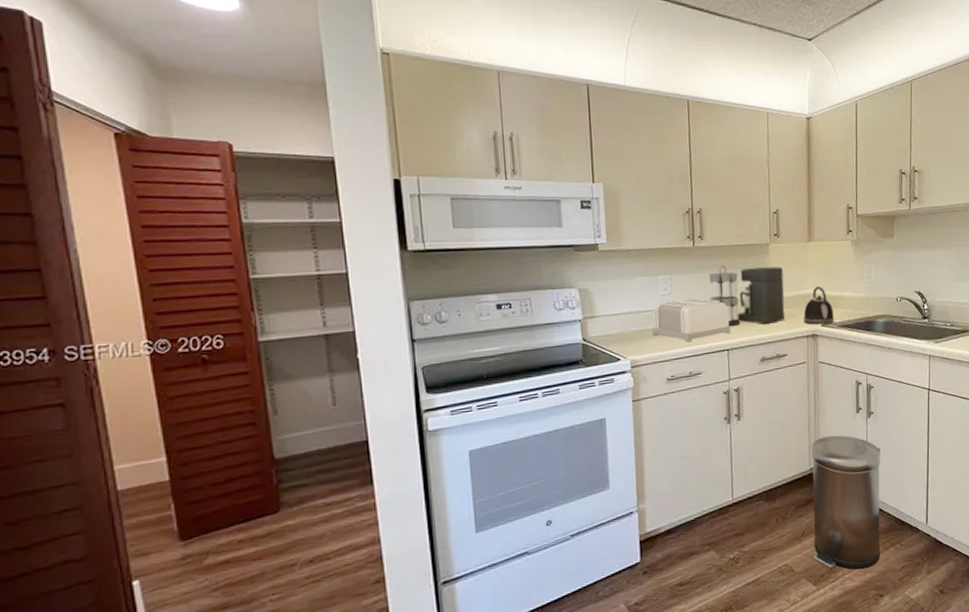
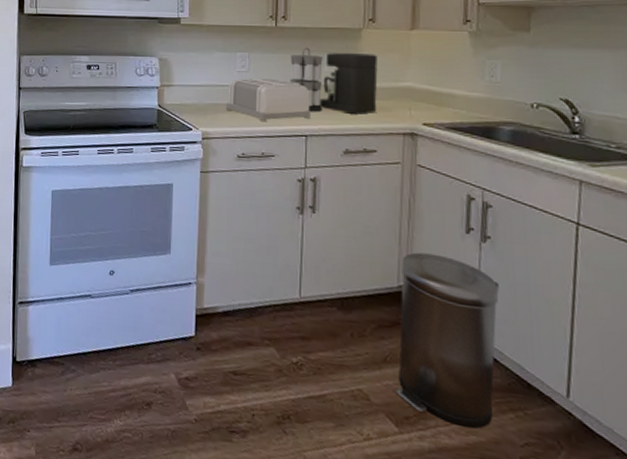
kettle: present [803,286,835,325] -> none [399,80,442,124]

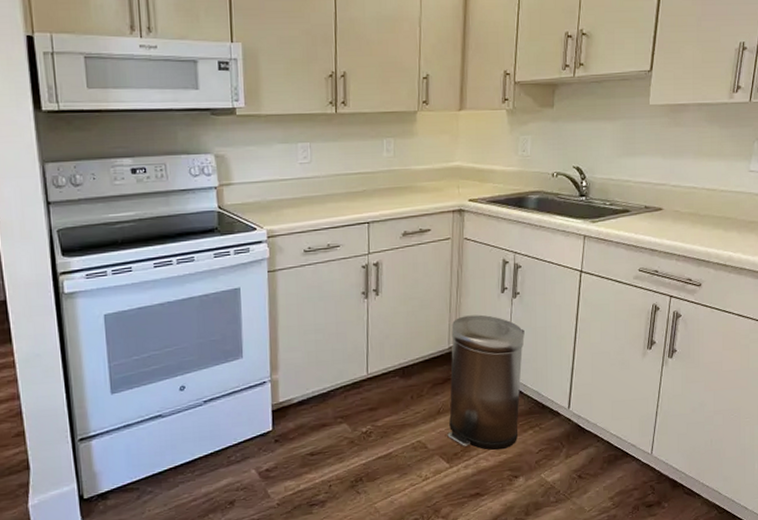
toaster: present [226,78,311,122] -> none [290,168,372,214]
spice rack: present [290,47,323,112] -> none [350,133,382,199]
coffee maker: present [319,52,378,114] -> none [379,135,431,197]

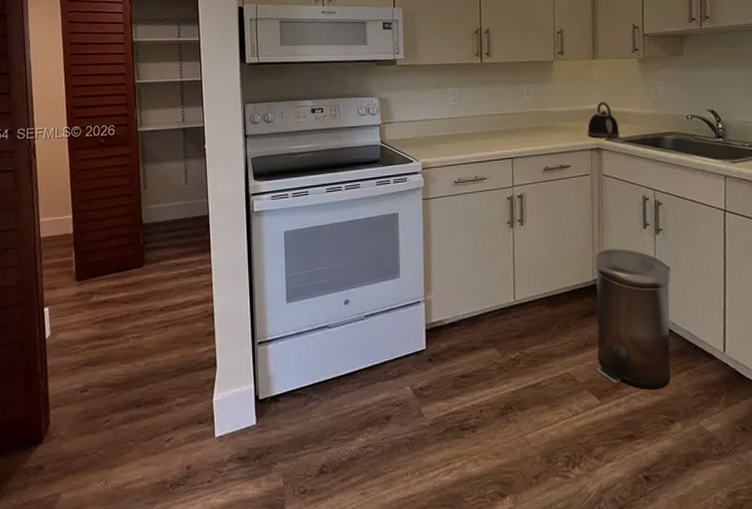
kettle: none [449,159,484,199] -> present [587,102,620,139]

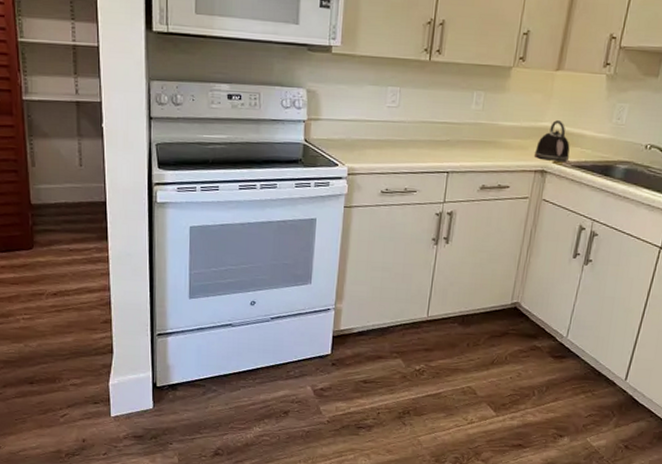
pedal bin: present [595,249,671,391] -> none [498,275,592,408]

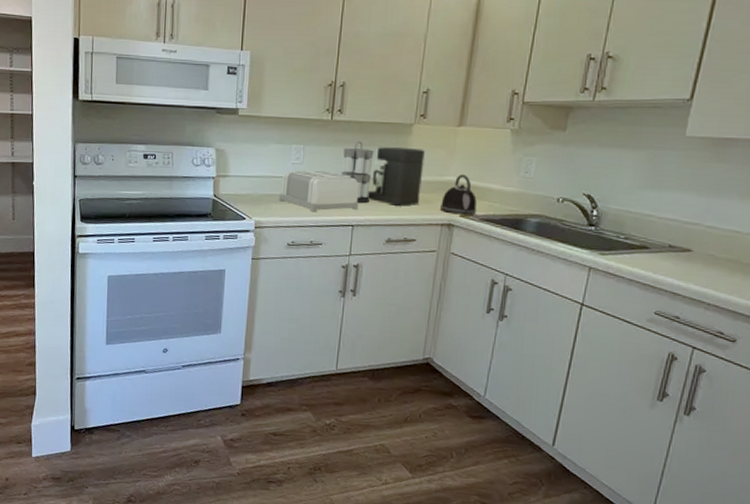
toaster: none [373,114,456,159] -> present [279,170,359,213]
spice rack: none [438,84,472,150] -> present [341,141,374,204]
coffee maker: none [463,90,522,152] -> present [367,146,425,206]

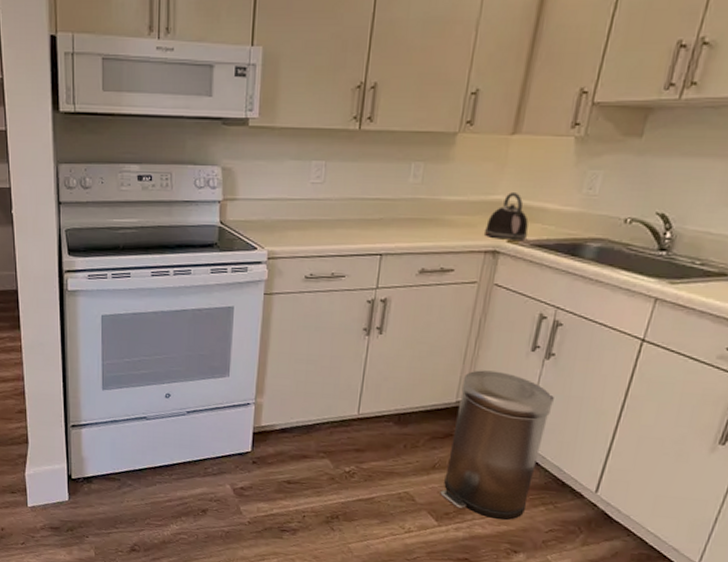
toaster: present [279,170,359,213] -> none [296,190,390,240]
spice rack: present [341,141,374,204] -> none [369,154,409,229]
coffee maker: present [367,146,425,206] -> none [398,160,470,231]
pedal bin: none [412,330,509,473] -> present [440,370,554,520]

